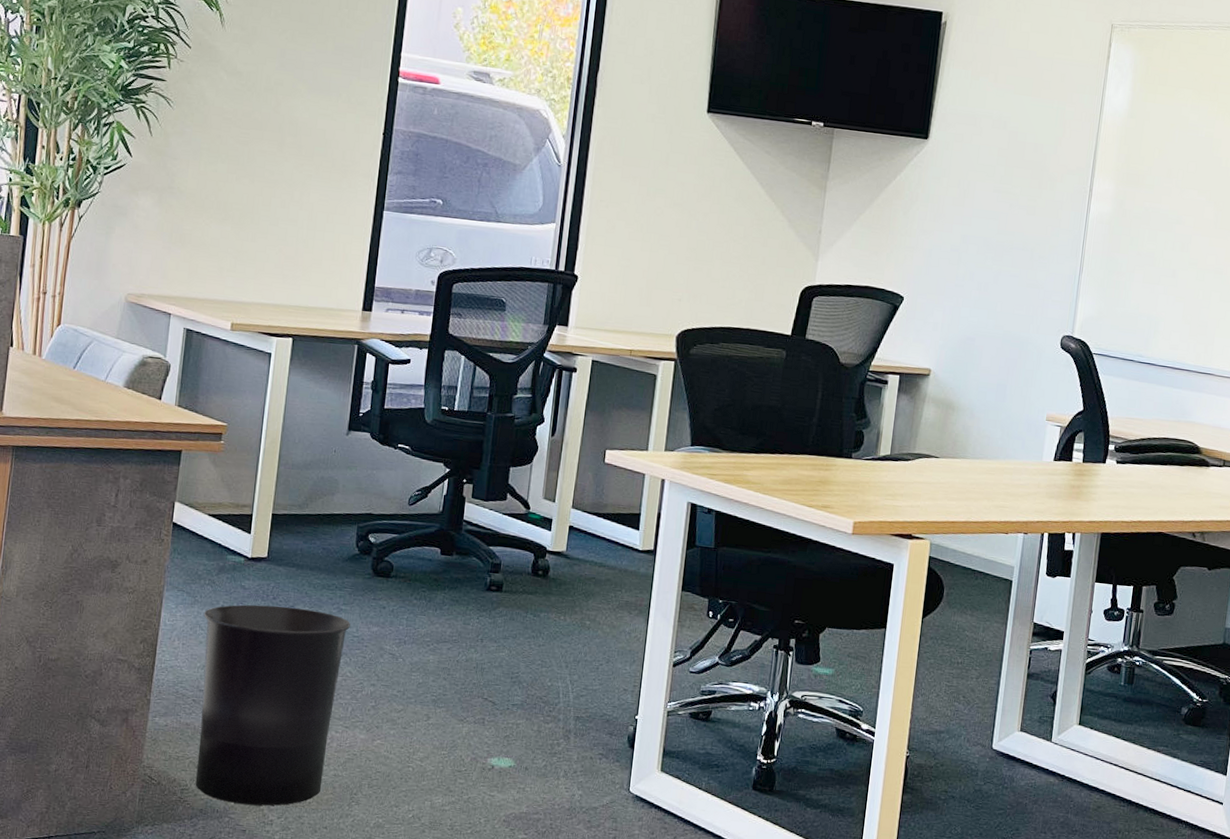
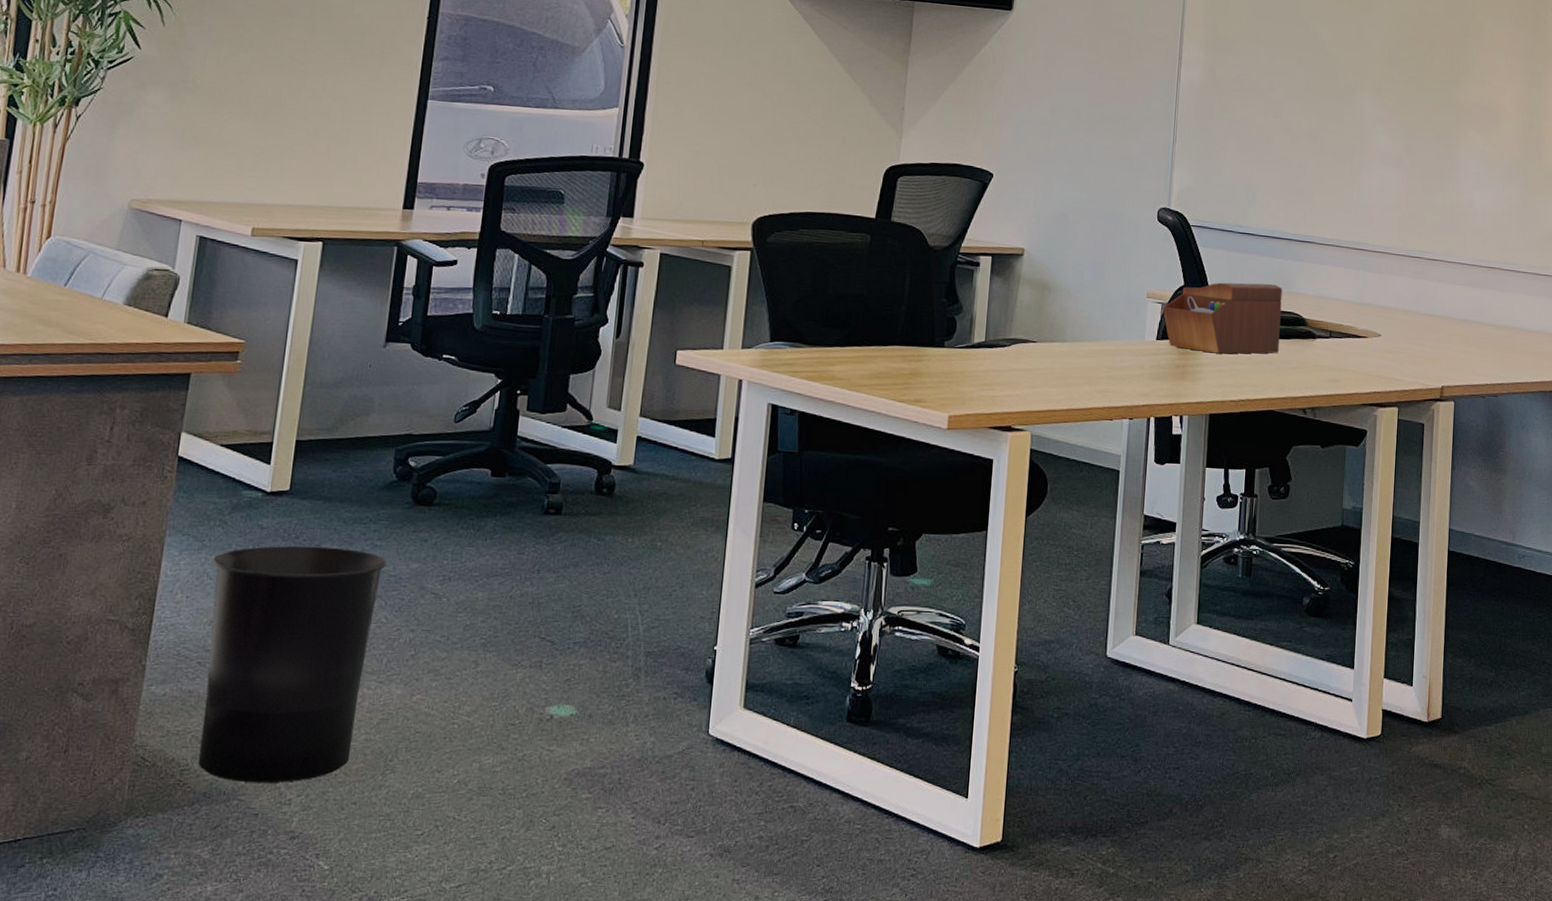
sewing box: none [1061,409,1180,479] -> present [1162,282,1283,354]

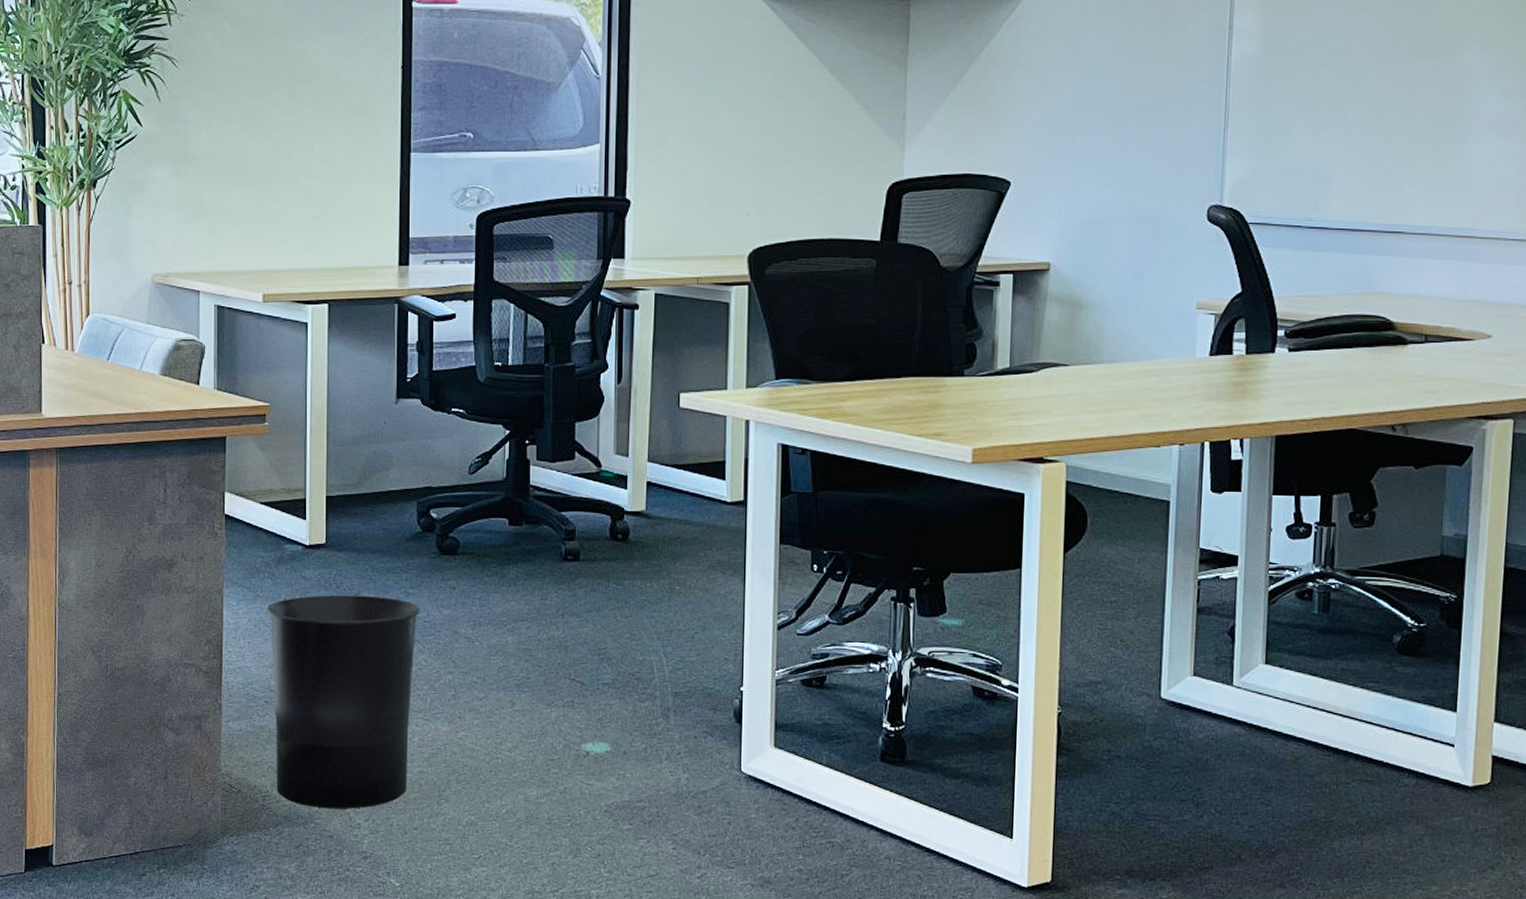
sewing box: present [1162,282,1283,354] -> none [1216,284,1364,368]

